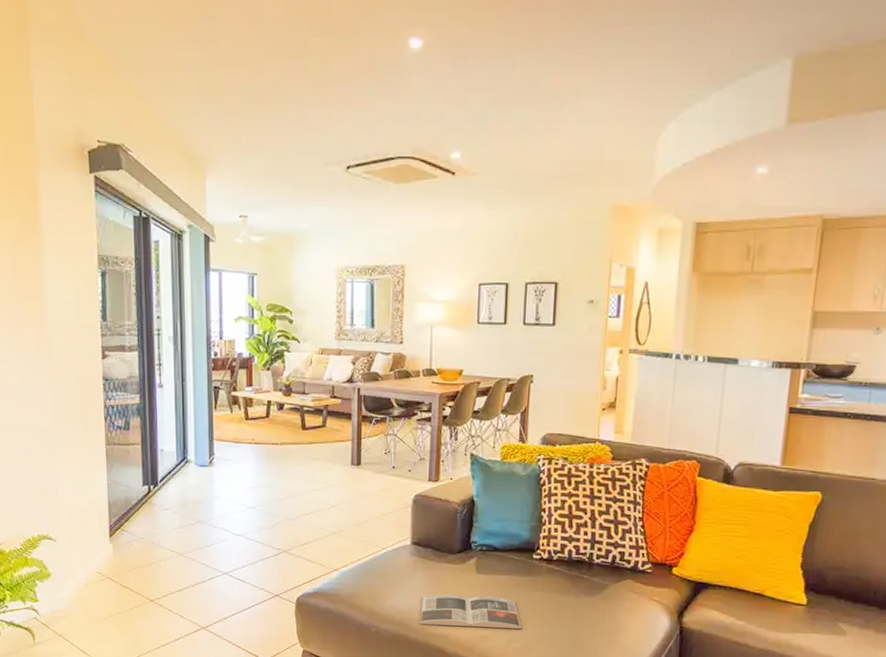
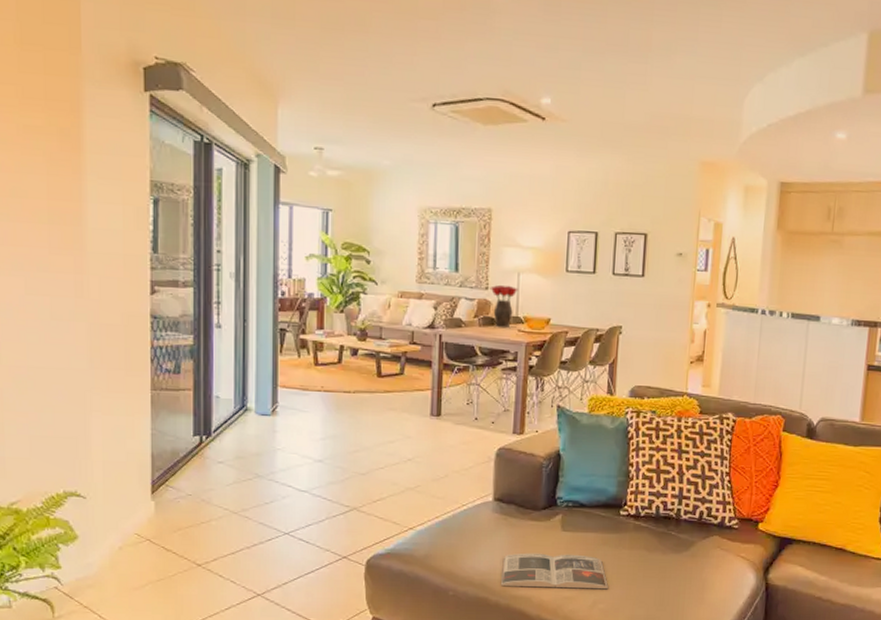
bouquet: none [404,338,431,381] -> present [490,284,518,328]

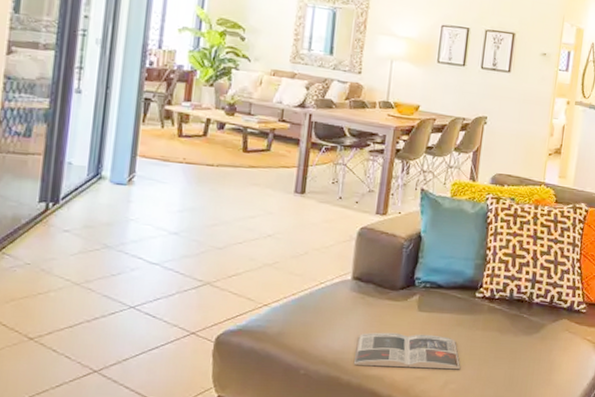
bouquet: present [490,284,518,328] -> none [363,70,390,112]

